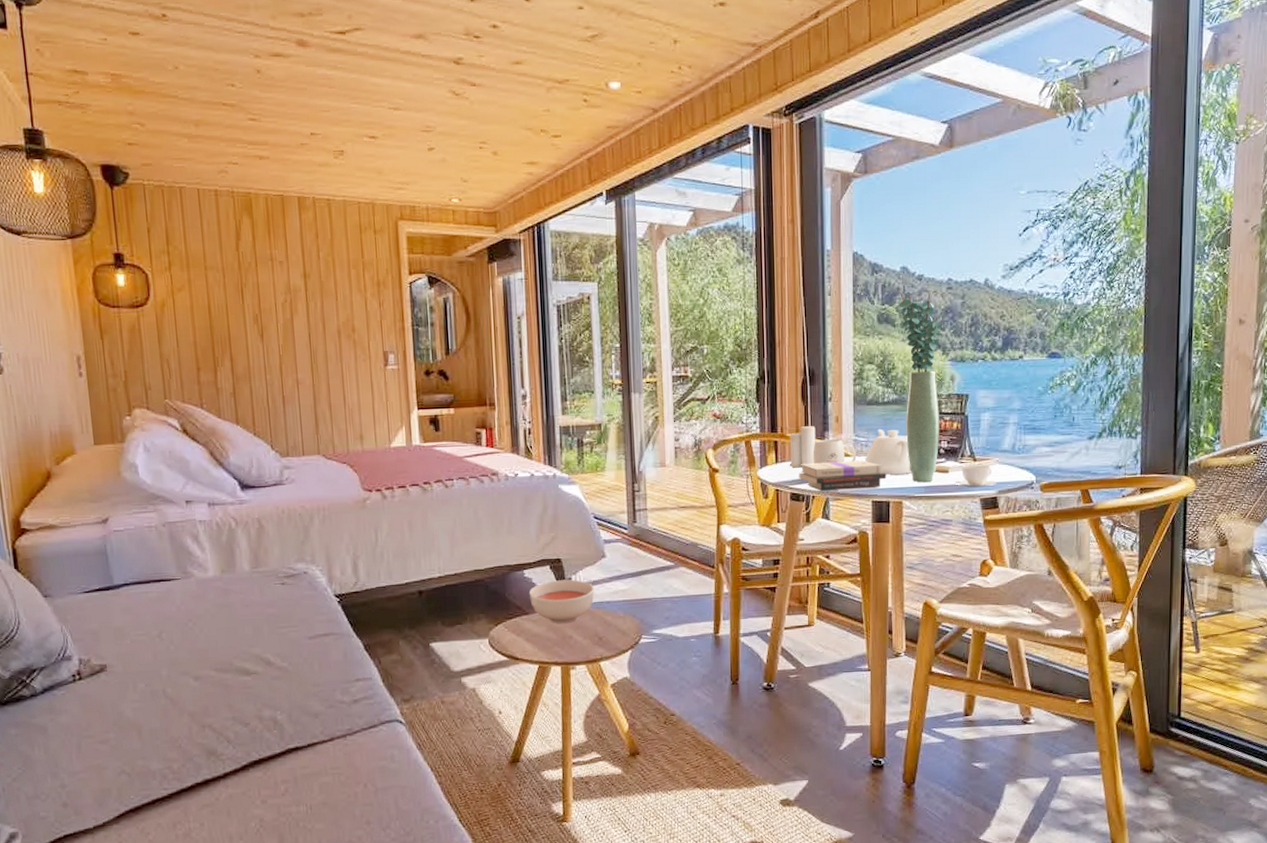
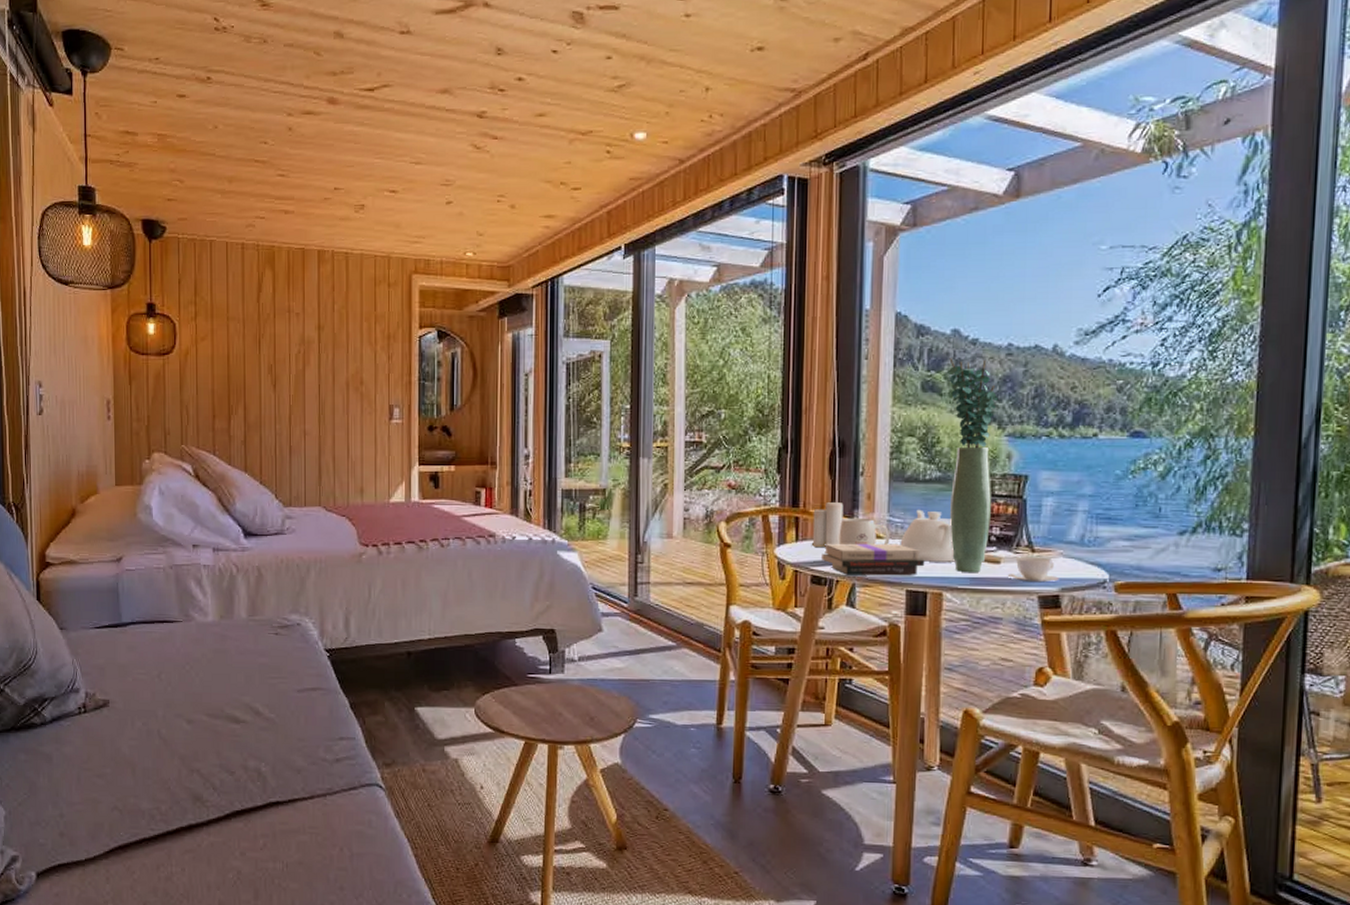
bowl: present [528,579,595,624] -> none [519,652,588,699]

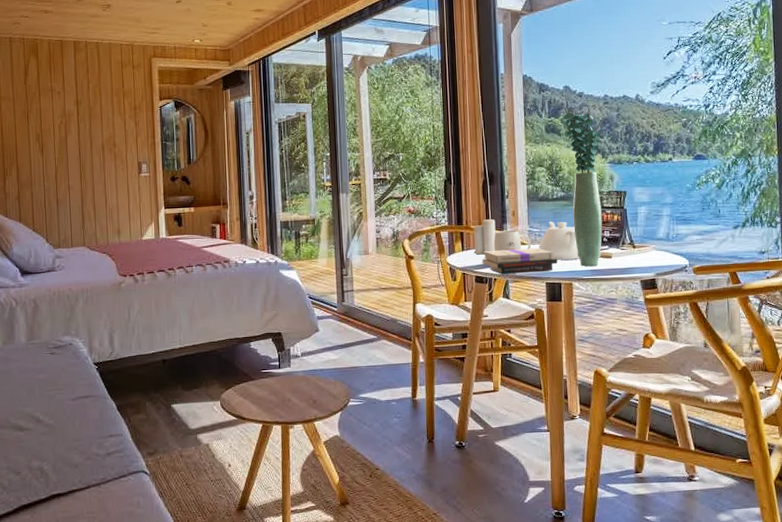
teacup: present [1007,556,1059,583] -> none [617,251,654,271]

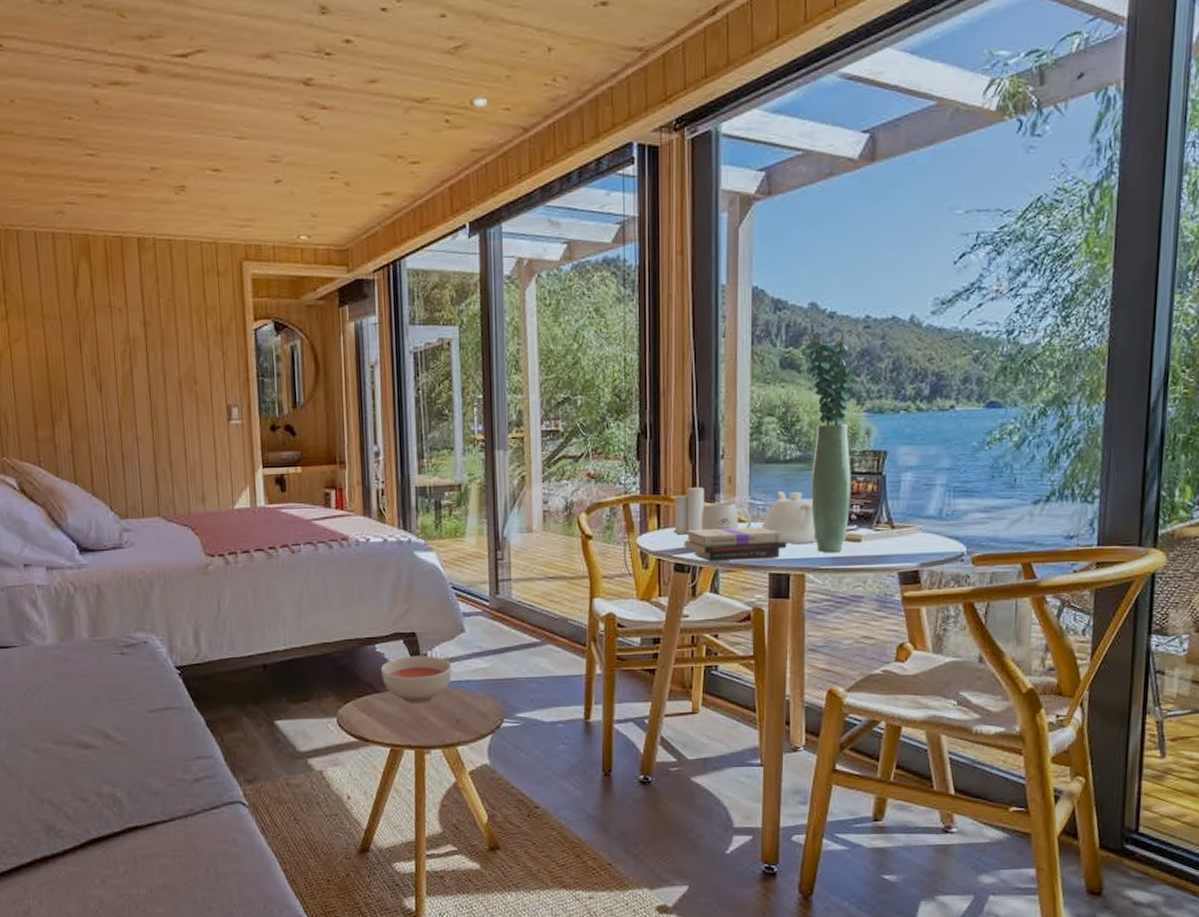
bowl: none [254,350,310,389] -> present [380,655,452,704]

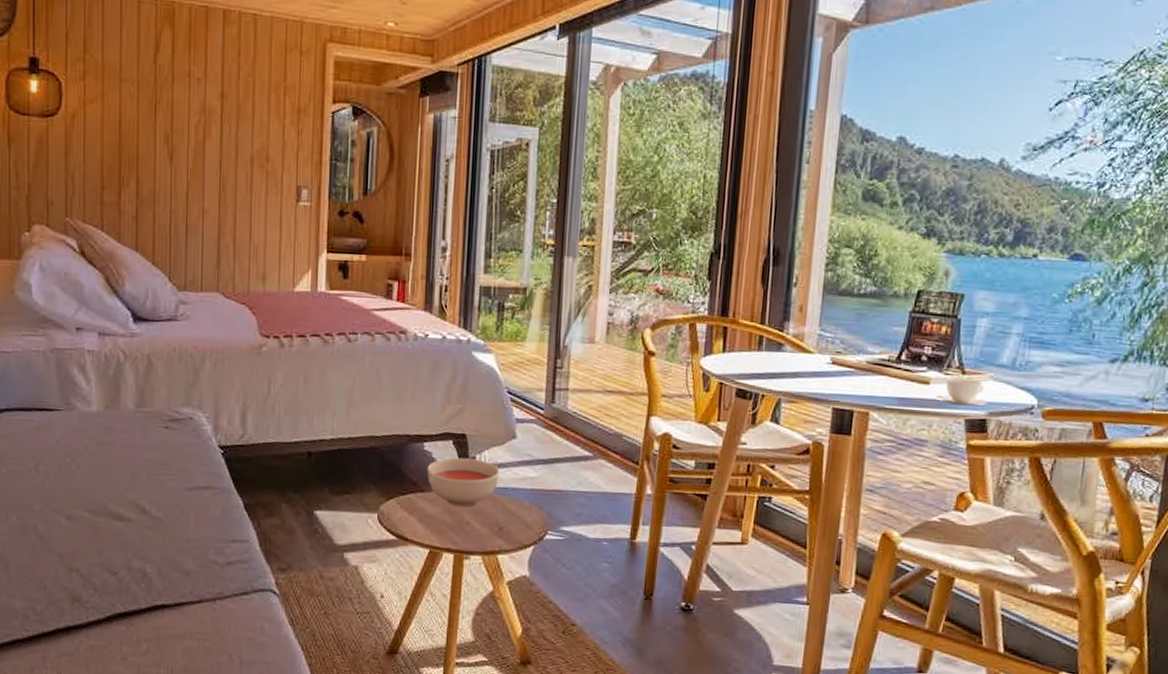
candle: present [673,485,706,535] -> none [738,311,775,361]
books: present [684,527,787,561] -> none [748,356,854,393]
mug: present [701,502,752,531] -> none [767,330,820,360]
teapot: present [762,490,816,544] -> none [829,324,884,381]
vase: present [806,333,857,552] -> none [881,167,940,392]
teacup: none [868,533,918,559] -> present [936,378,988,406]

